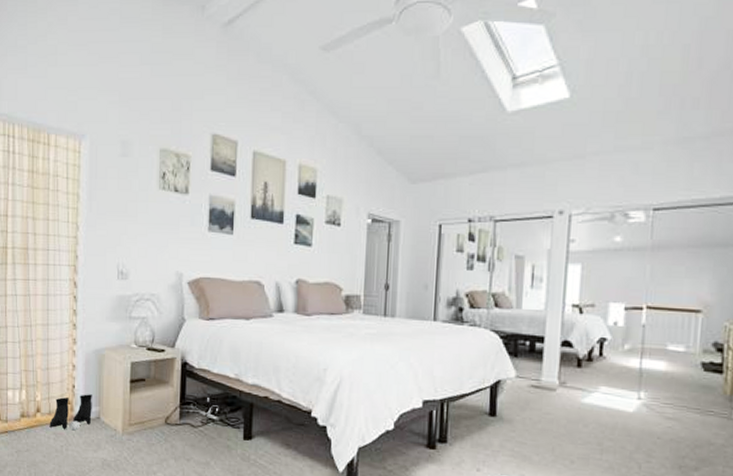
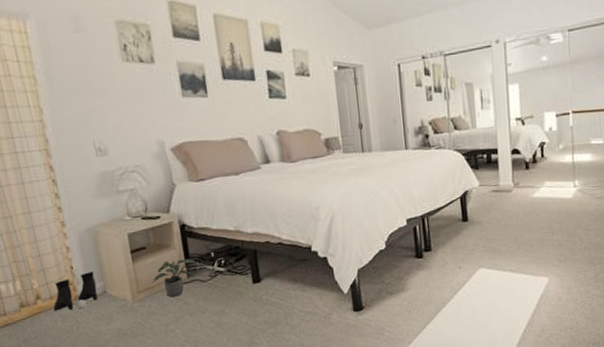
potted plant: none [145,398,190,438] -> present [152,258,196,298]

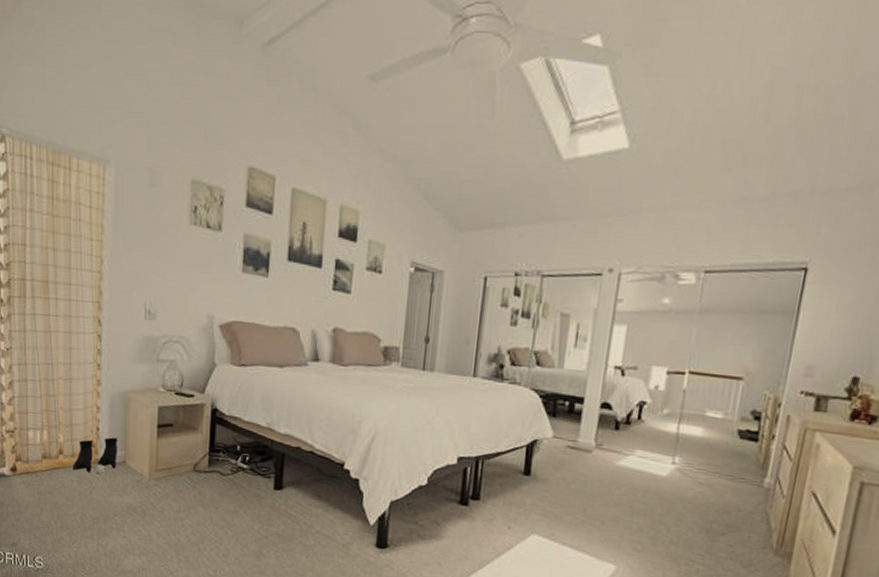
potted plant: present [152,258,196,298] -> none [172,444,220,485]

